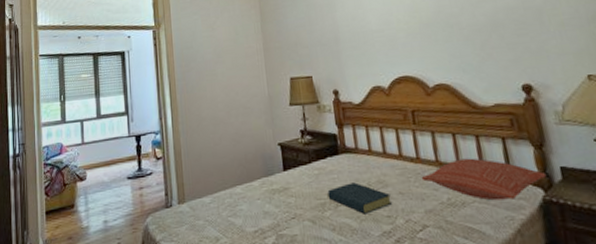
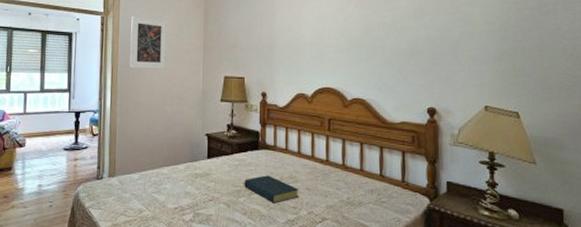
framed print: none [184,25,226,82] -> present [130,15,167,69]
pillow: present [421,158,547,201] -> none [327,165,434,204]

